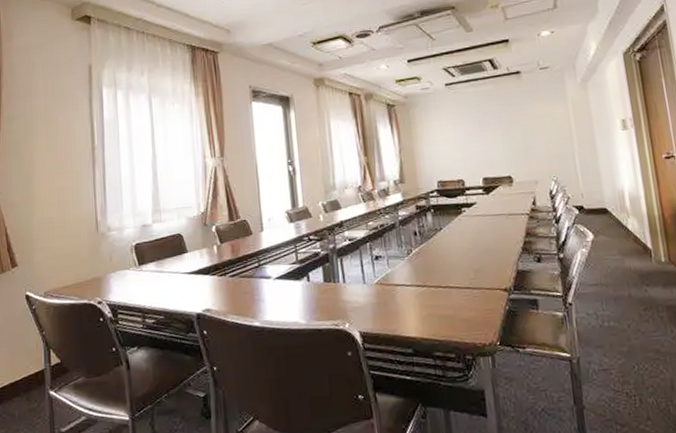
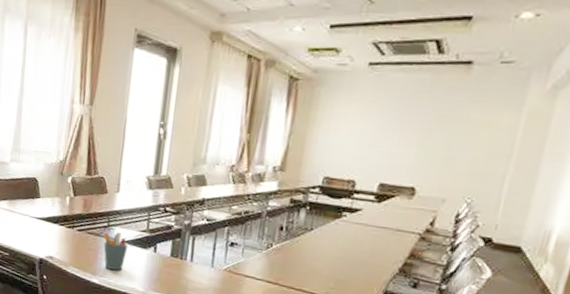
pen holder: none [256,269,283,309] -> present [103,231,128,271]

